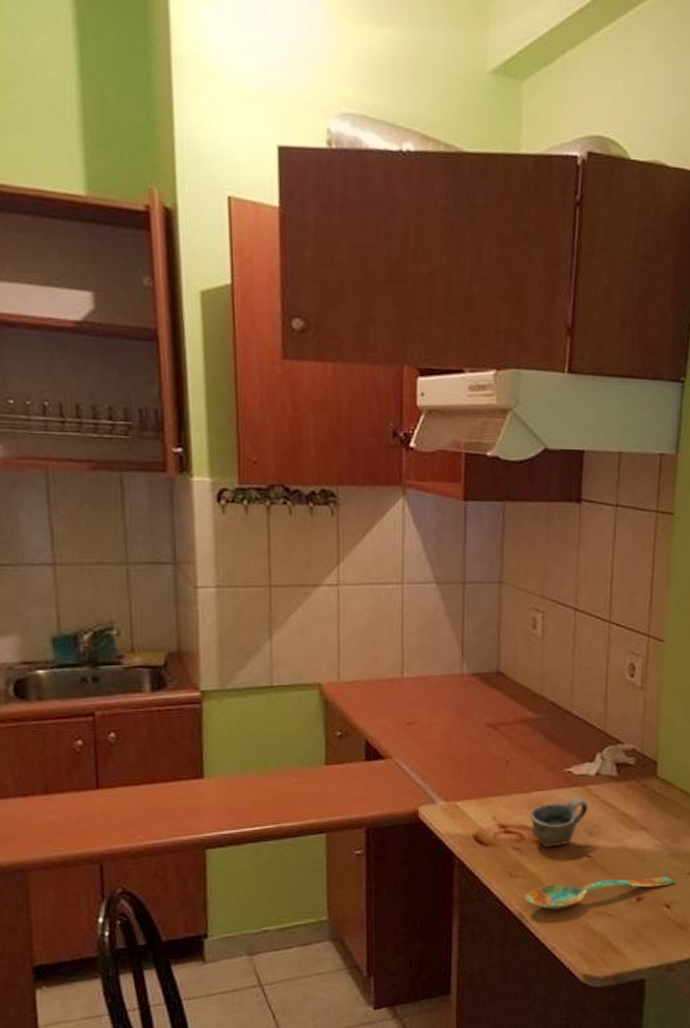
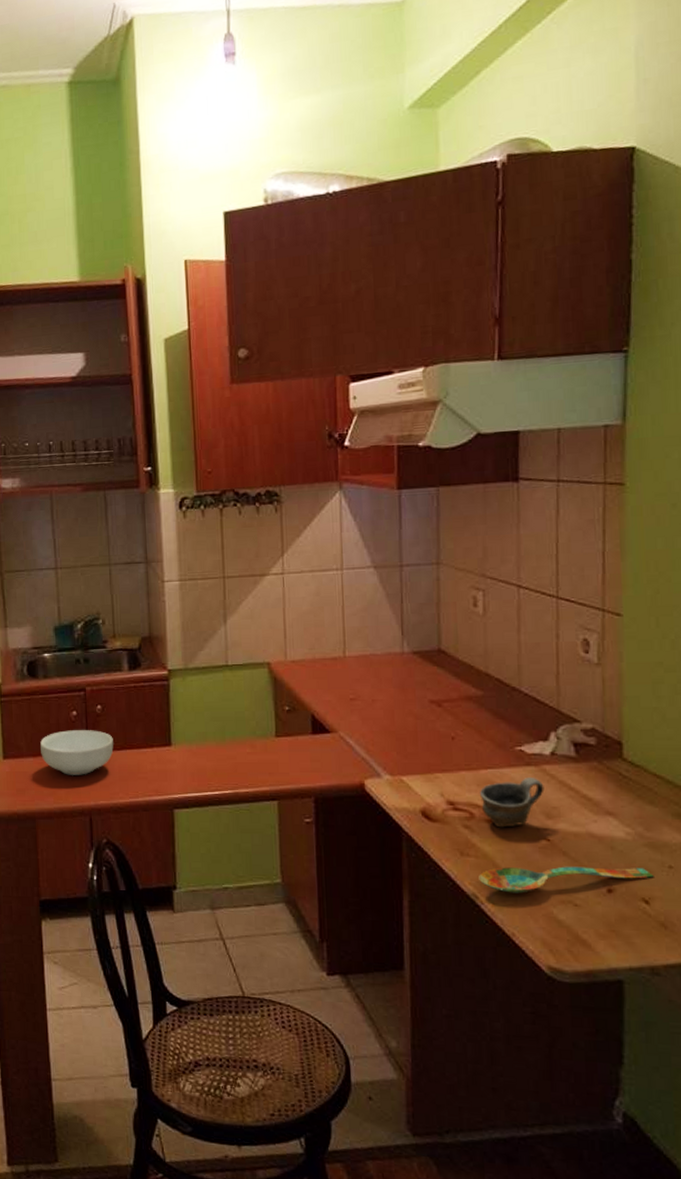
cereal bowl: none [33,762,131,817] -> present [40,730,114,775]

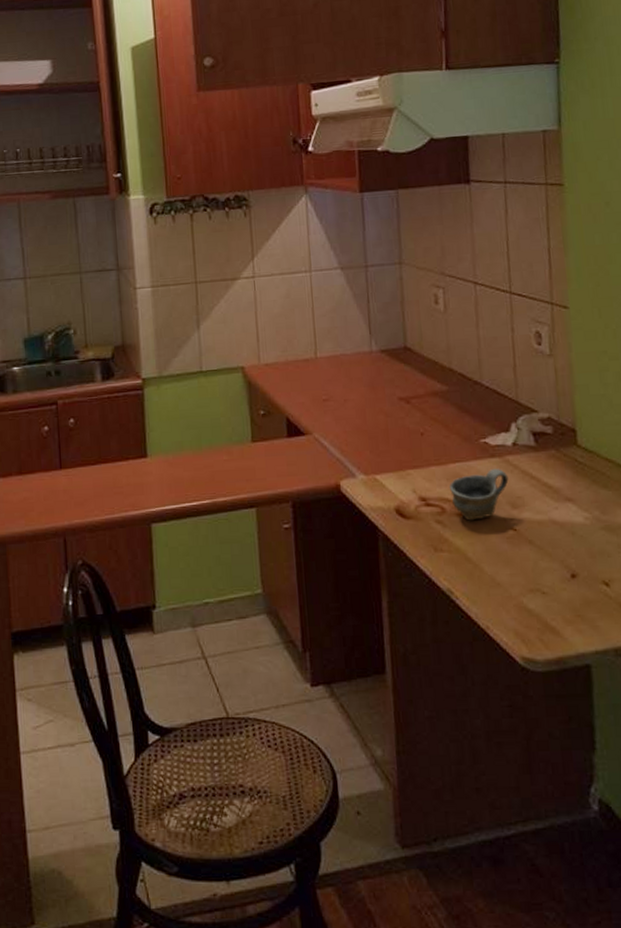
cereal bowl: present [40,730,114,775] -> none [10,445,88,495]
spoon: present [479,866,654,894] -> none [452,551,612,586]

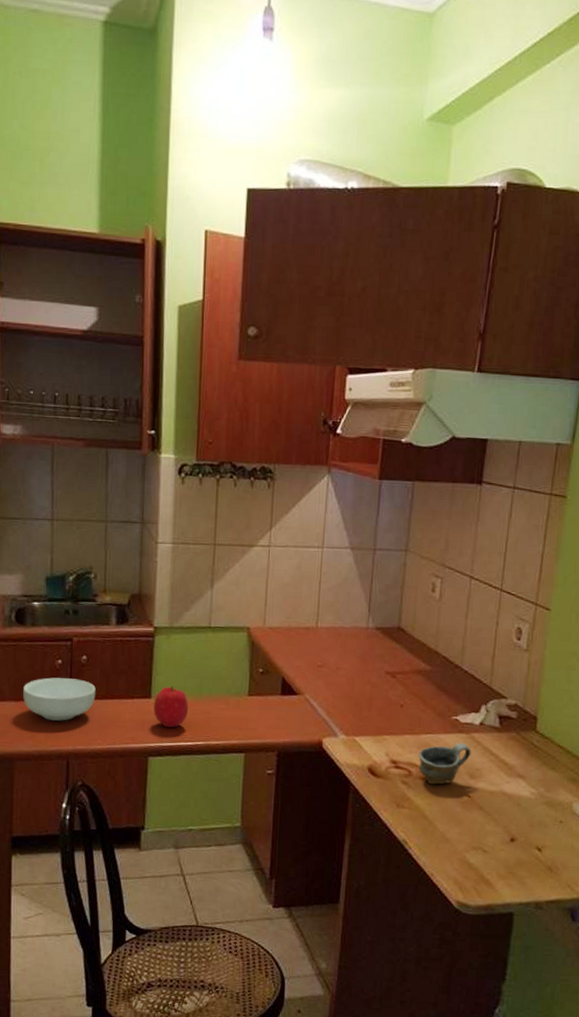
cereal bowl: none [10,445,88,495] -> present [23,677,96,721]
fruit: none [151,440,189,489] -> present [154,685,189,728]

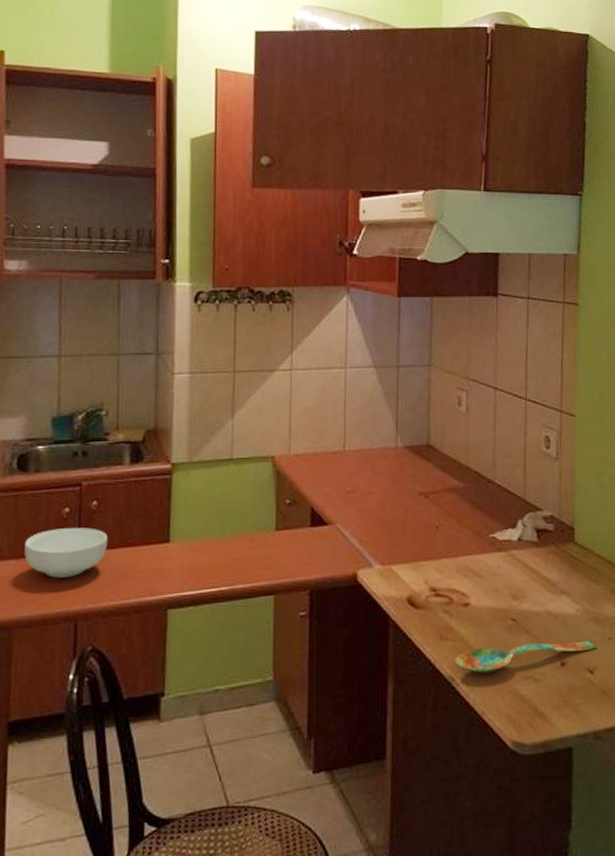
fruit: present [154,685,189,728] -> none [173,526,212,575]
spoon: none [409,818,548,841] -> present [455,641,597,673]
cup: present [419,742,472,785] -> none [459,561,512,611]

